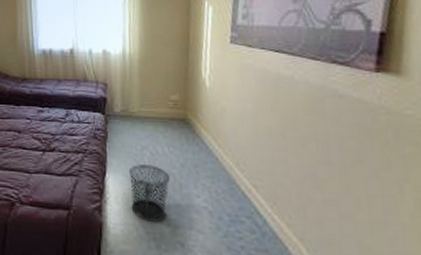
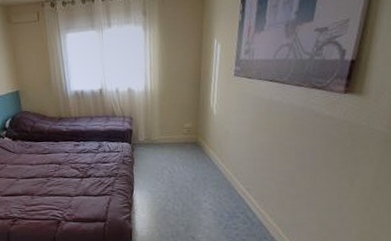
waste bin: present [129,164,170,222] -> none [152,181,184,224]

